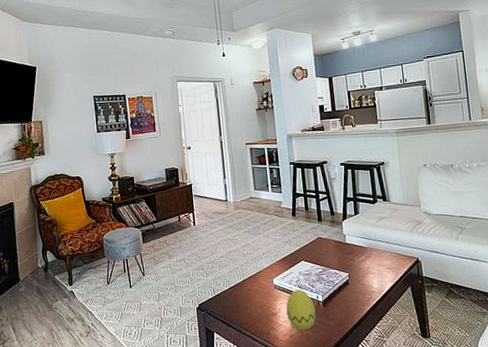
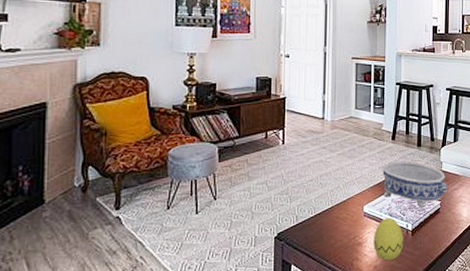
decorative bowl: none [287,235,354,280] -> present [382,160,447,209]

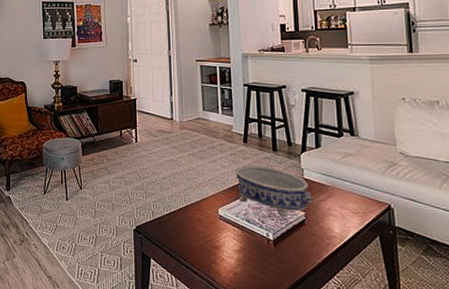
decorative egg: present [374,217,403,261] -> none [231,223,265,270]

